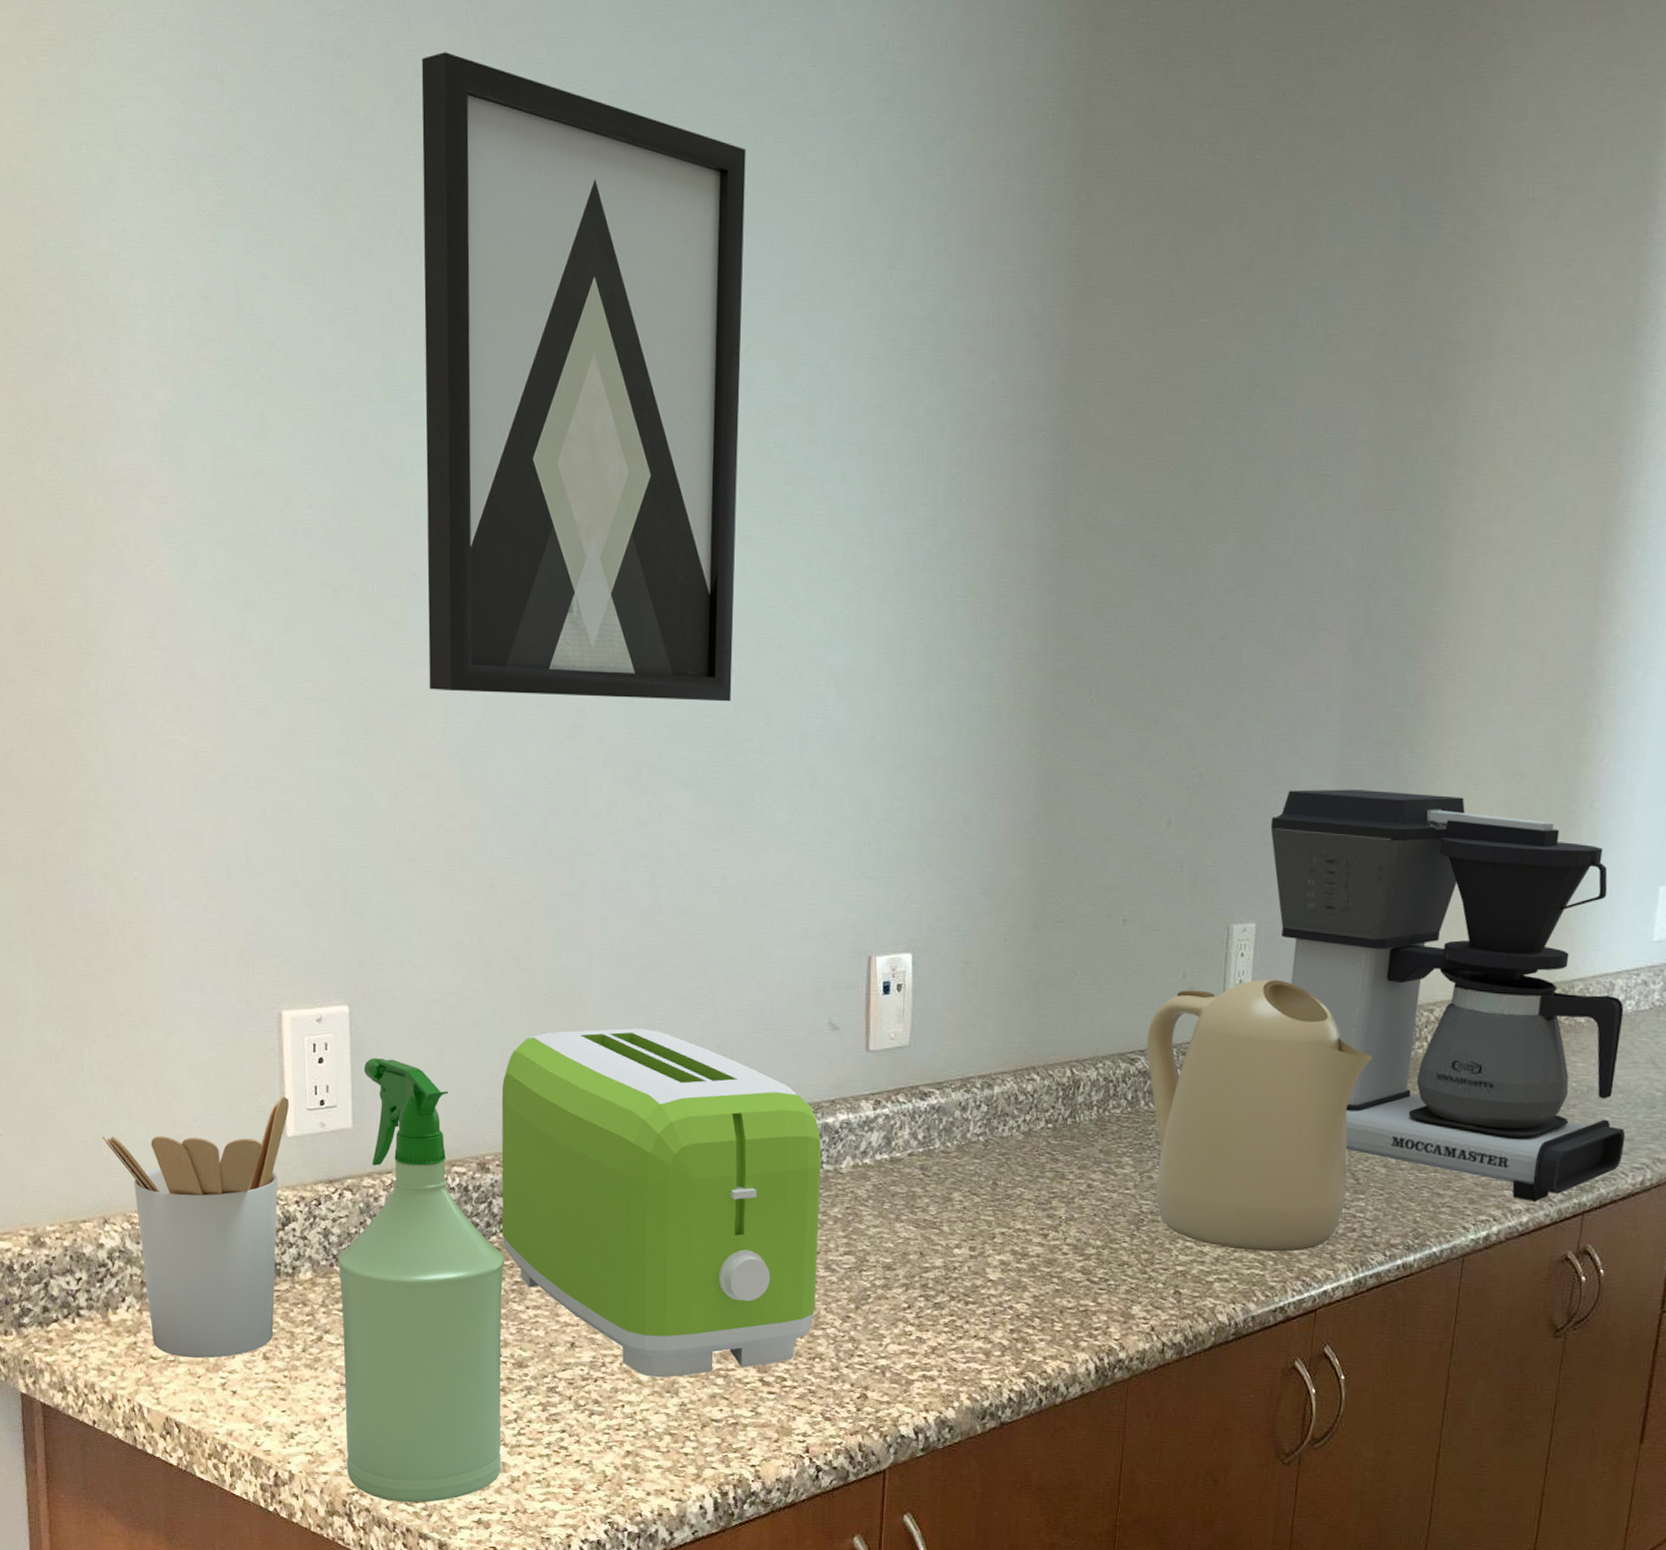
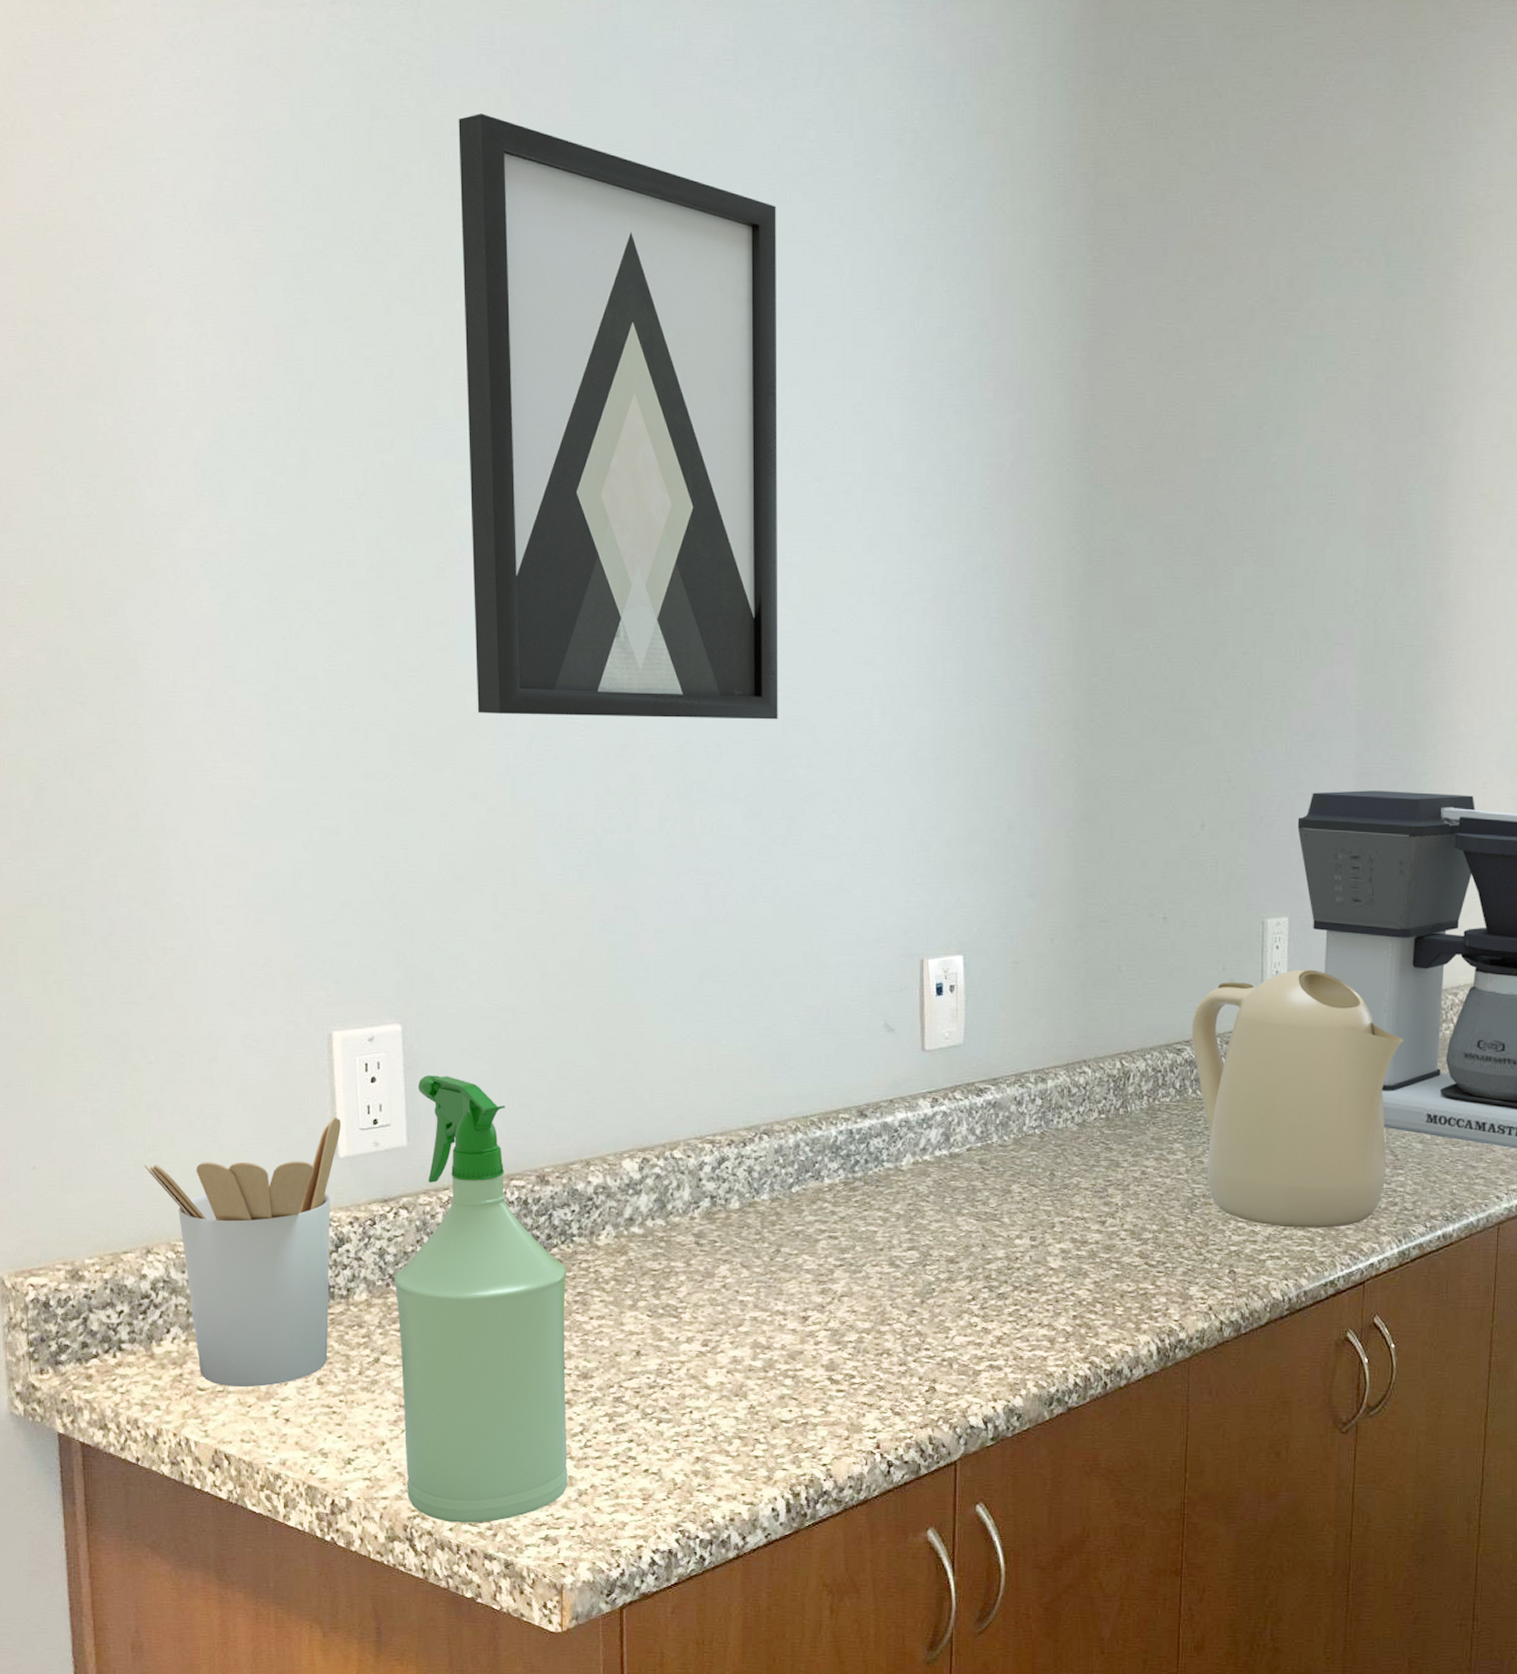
toaster: present [501,1028,822,1378] -> none [559,1036,882,1382]

